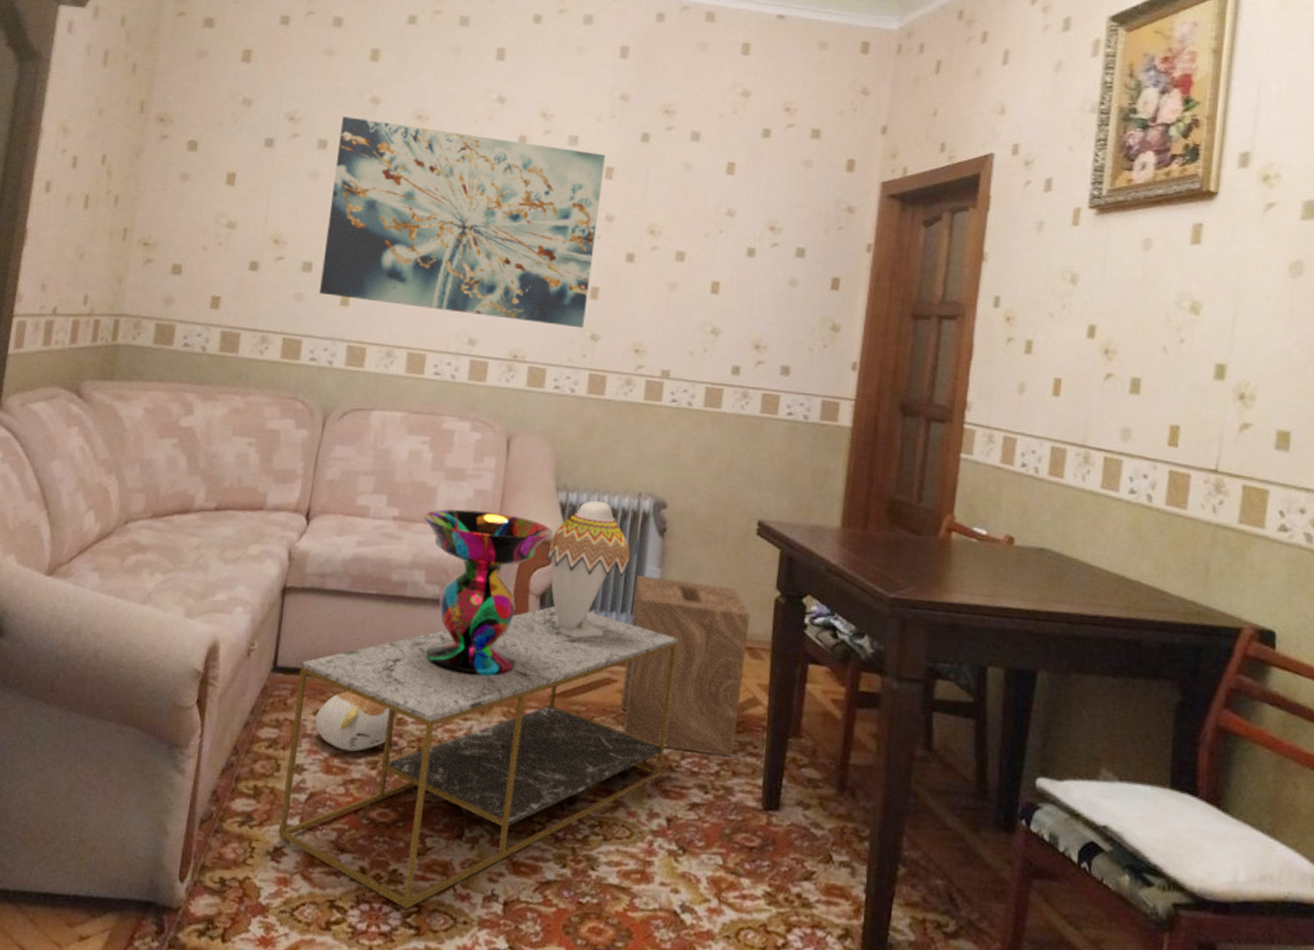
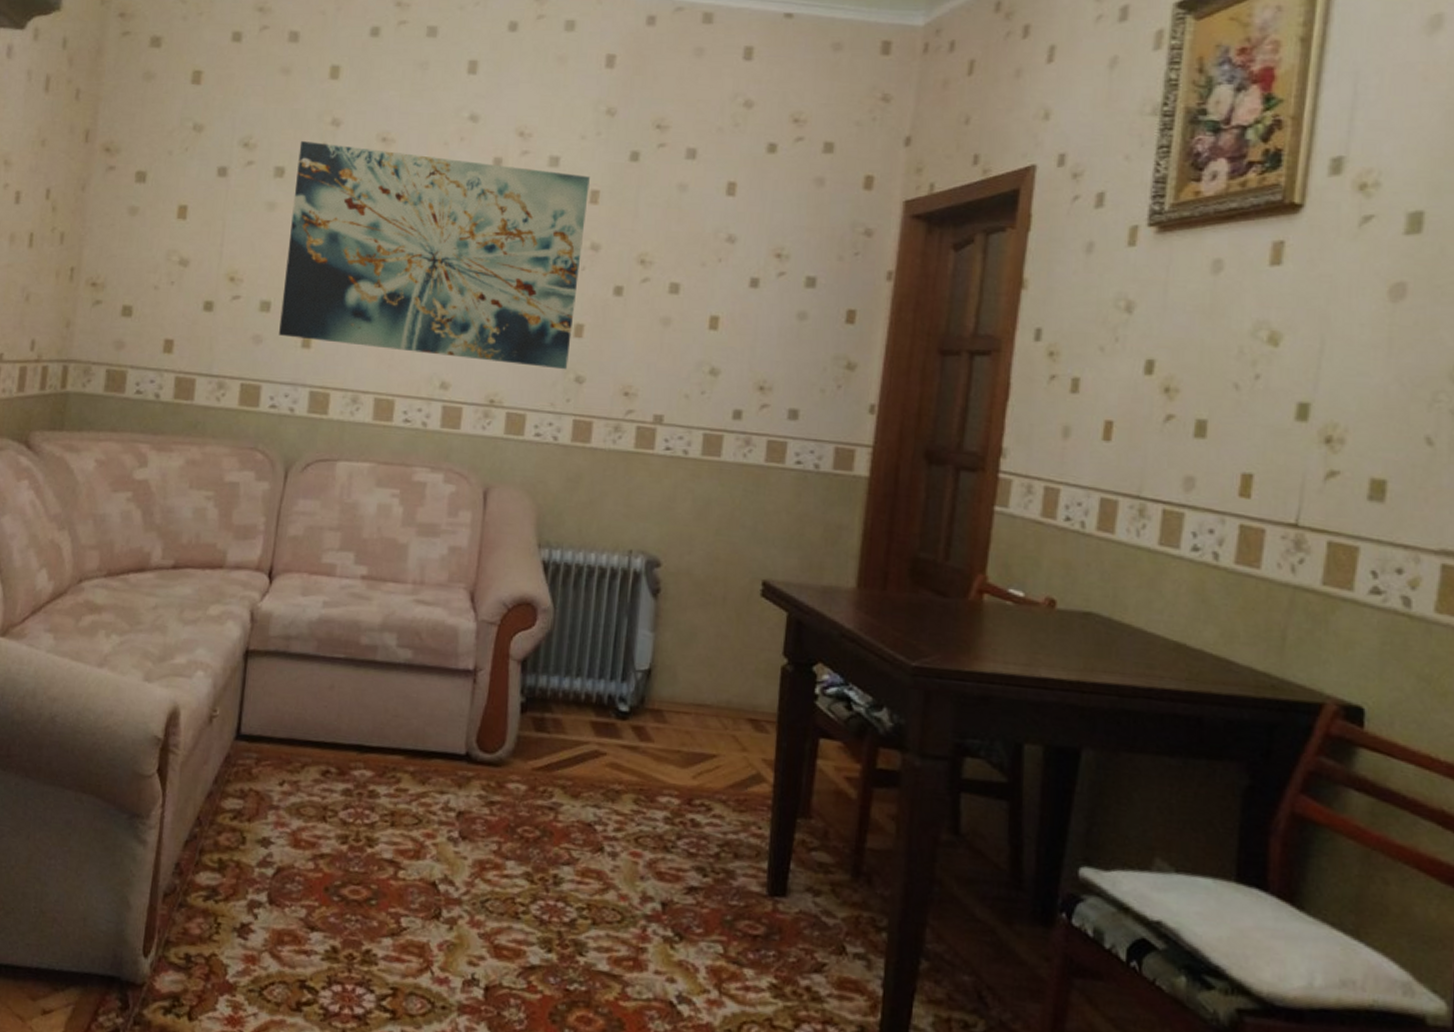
coffee table: present [279,606,678,910] -> none [246,673,673,992]
plush toy: present [315,691,399,752] -> none [281,761,370,825]
decorative bowl: present [422,509,553,677] -> none [393,567,534,748]
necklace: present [545,500,631,639] -> none [526,558,621,708]
stool: present [621,574,750,758] -> none [610,639,754,838]

